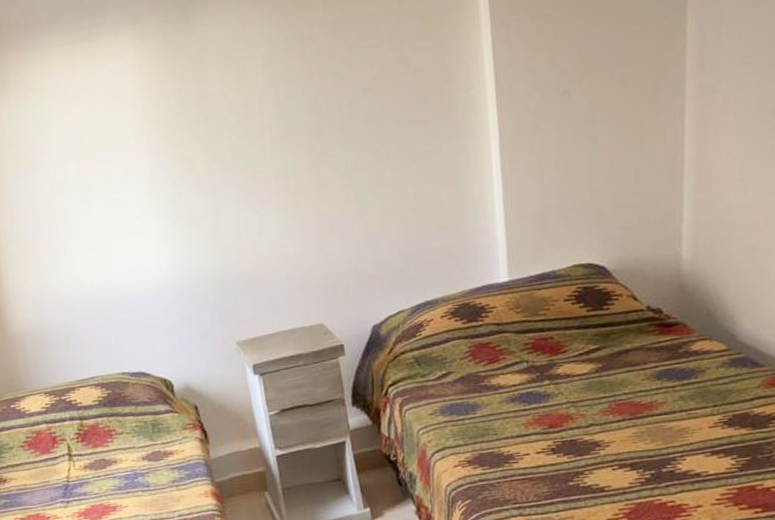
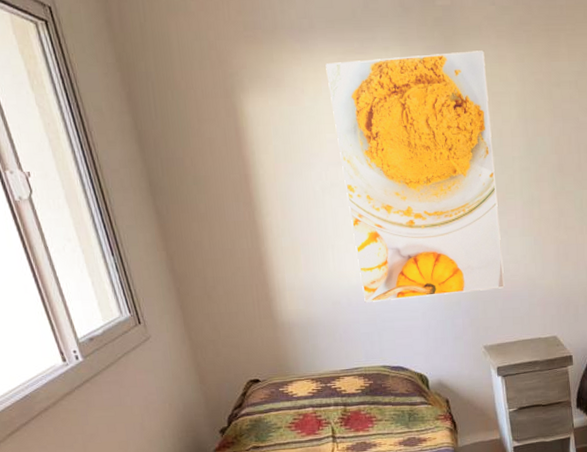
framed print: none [52,15,258,305] -> present [325,50,505,303]

